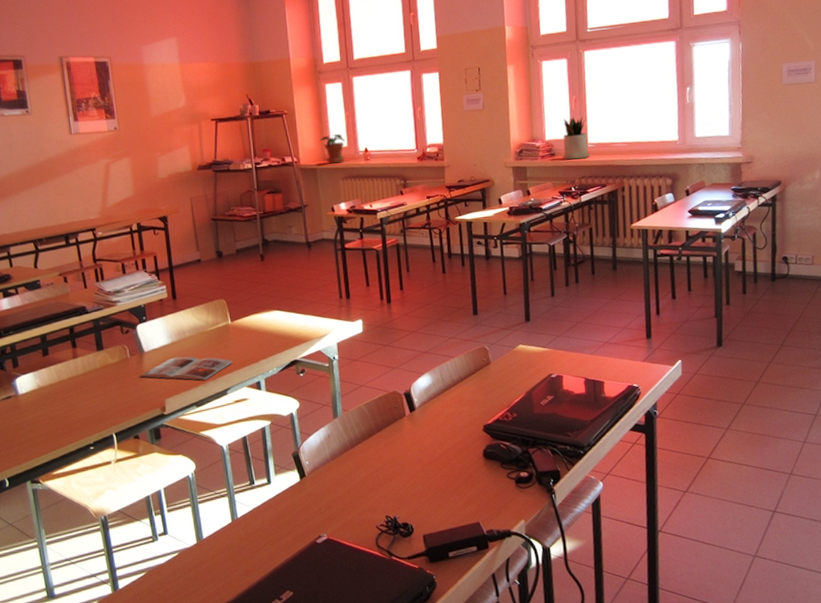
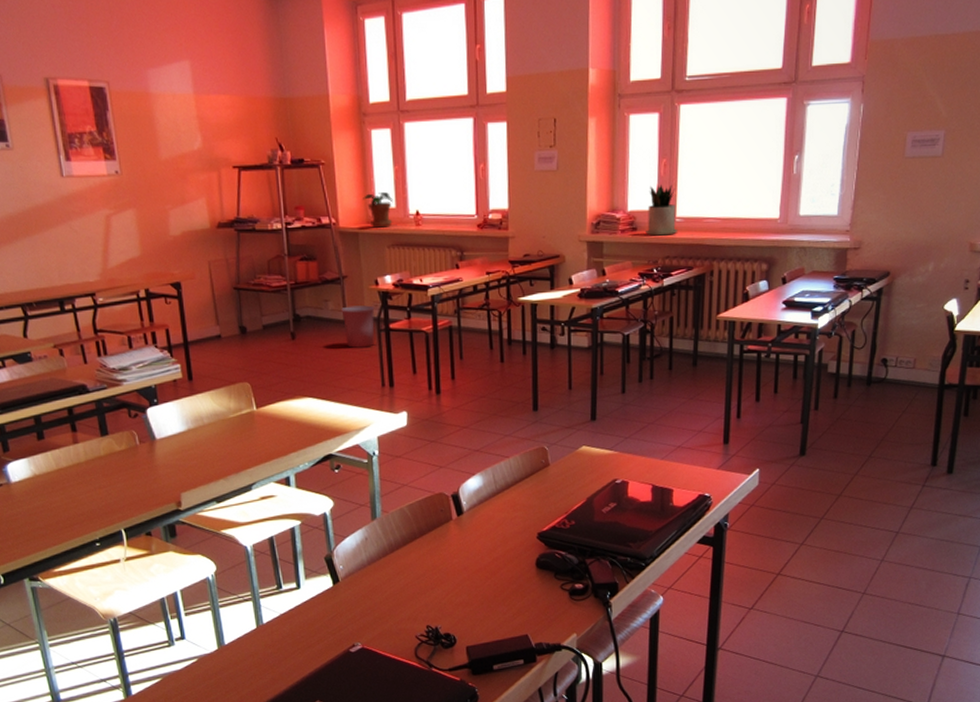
magazine: present [139,356,234,380] -> none [150,446,260,473]
waste bin: none [303,229,332,266] -> present [341,305,375,349]

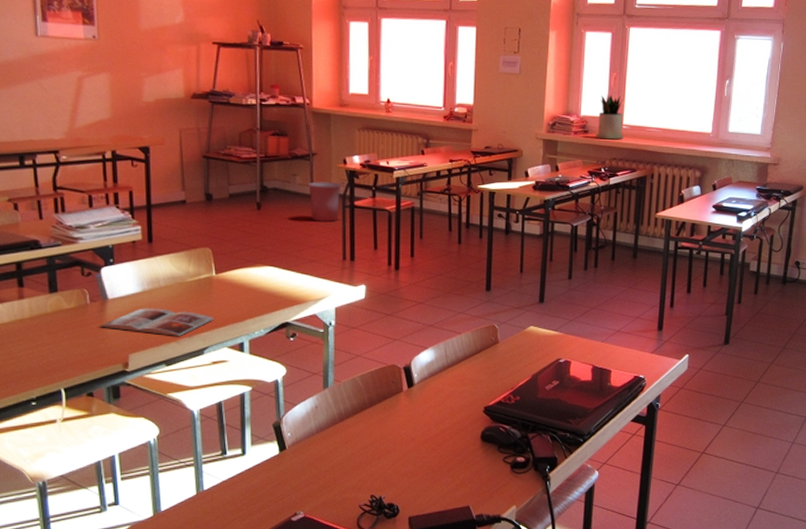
magazine: none [150,446,260,473] -> present [99,308,215,336]
potted plant: present [363,191,393,229] -> none [337,78,366,113]

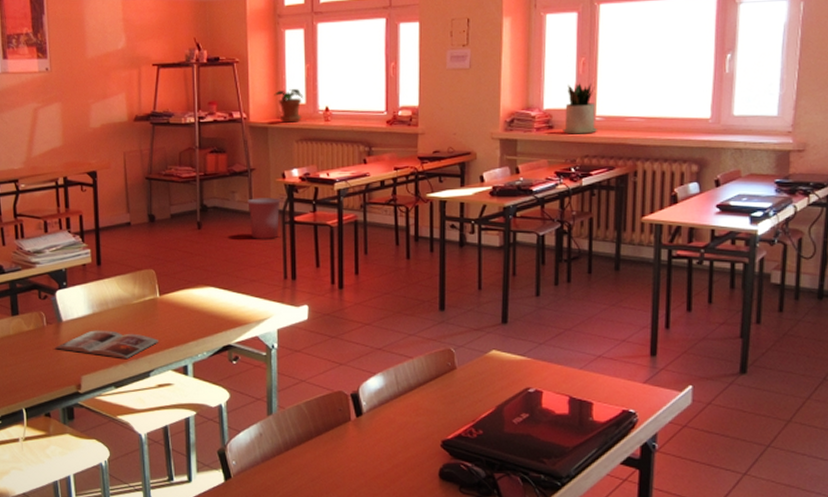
potted plant: none [337,78,366,113] -> present [274,88,304,124]

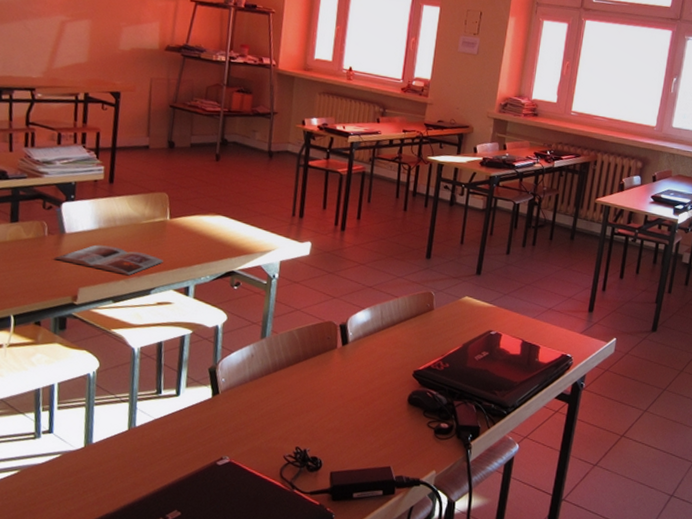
waste bin: present [248,198,281,240] -> none [266,139,298,180]
potted plant: present [274,88,304,124] -> none [304,45,331,77]
planter: present [563,83,598,135] -> none [544,82,574,125]

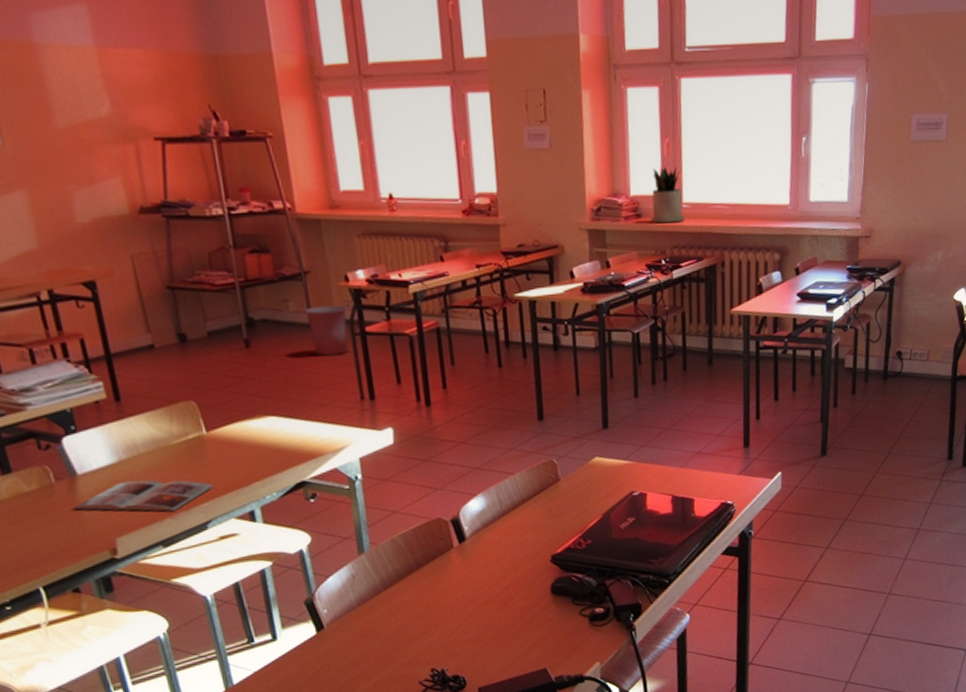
waste bin: none [266,139,298,180] -> present [305,305,349,356]
planter: none [544,82,574,125] -> present [651,166,686,224]

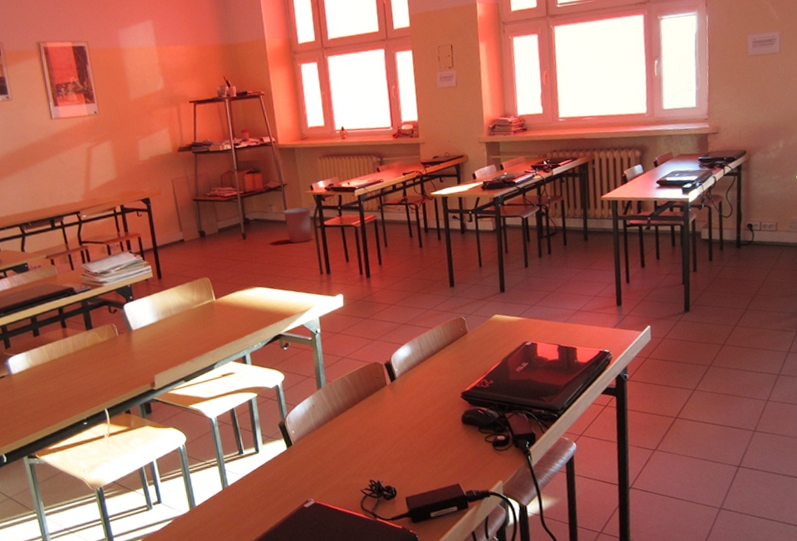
magazine: present [72,479,214,512] -> none [128,333,220,356]
planter: present [651,166,686,224] -> none [534,91,562,135]

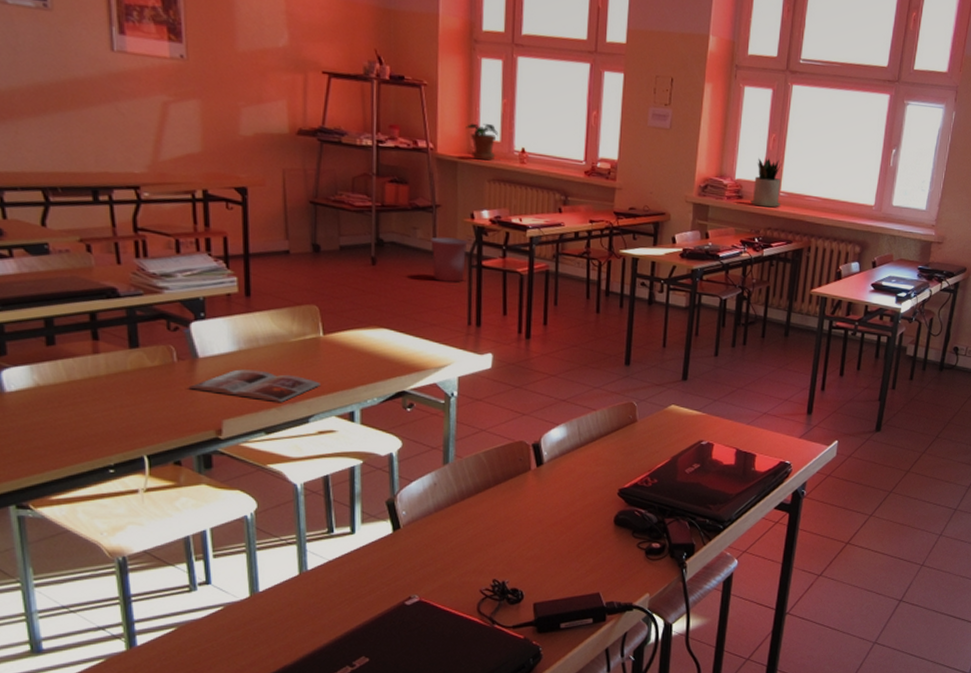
magazine: none [128,333,220,356] -> present [188,369,322,402]
potted plant: none [297,113,323,144] -> present [466,123,499,161]
planter: none [534,91,562,135] -> present [750,158,782,208]

